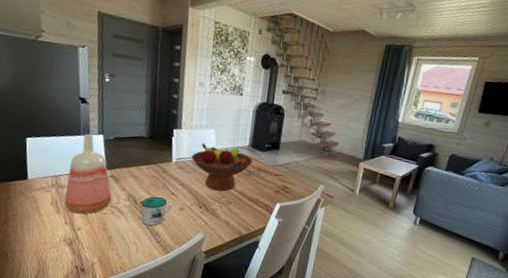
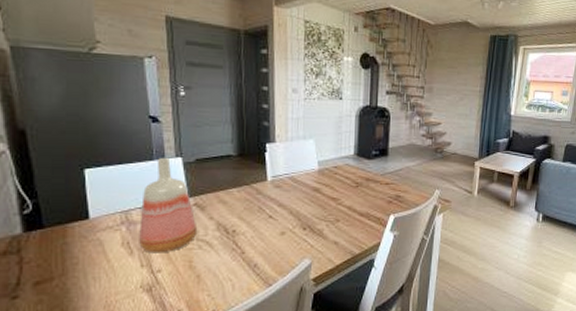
mug: present [141,196,172,226] -> none [234,222,271,257]
fruit bowl: present [191,143,253,191] -> none [289,156,360,208]

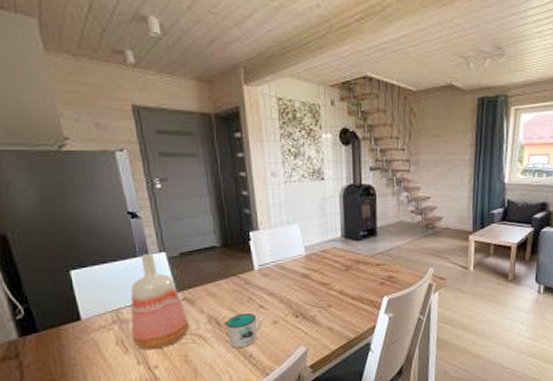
mug: none [234,222,271,257] -> present [226,312,263,348]

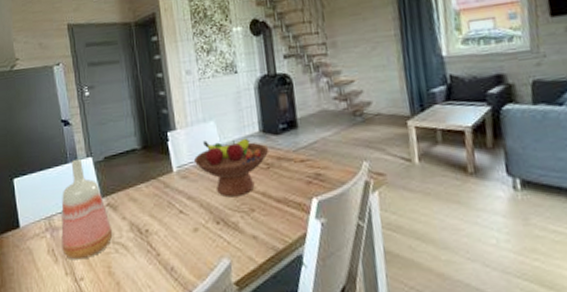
mug: present [226,312,263,348] -> none [147,219,184,259]
fruit bowl: none [275,242,349,295] -> present [193,138,269,198]

